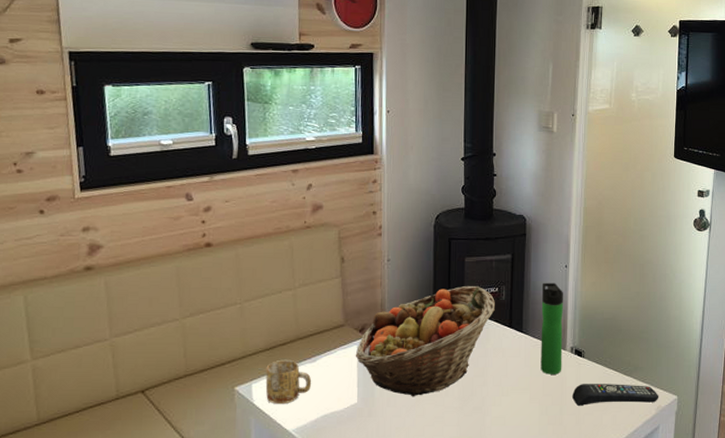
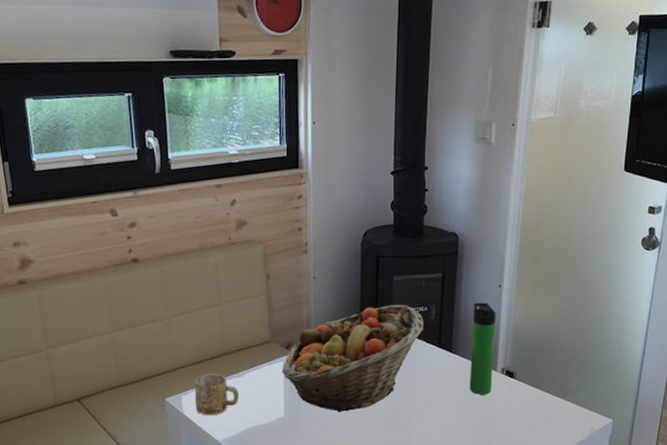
remote control: present [572,384,659,406] -> none [501,405,593,426]

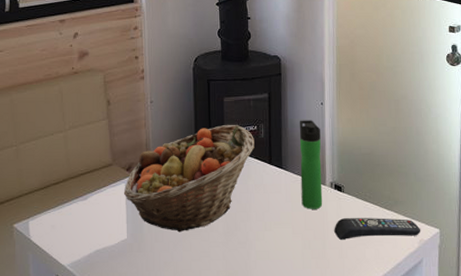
mug: present [194,373,239,416] -> none [41,197,84,241]
remote control: none [501,405,593,426] -> present [334,218,421,240]

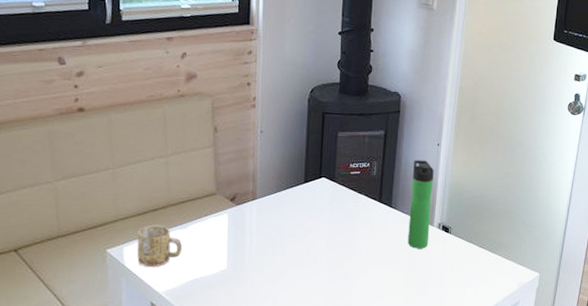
mug: none [41,197,84,241] -> present [137,224,183,268]
fruit basket: present [123,124,255,233] -> none [225,159,366,265]
remote control: present [334,218,421,240] -> none [437,259,522,279]

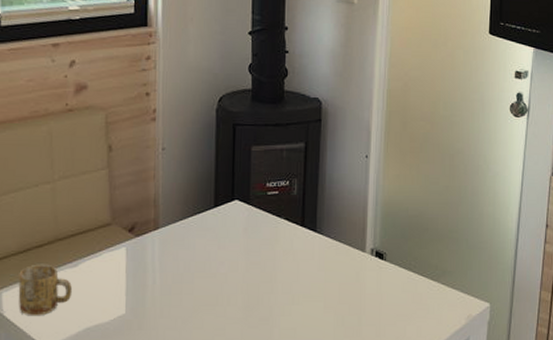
bottle: present [407,159,434,249] -> none [336,175,363,280]

